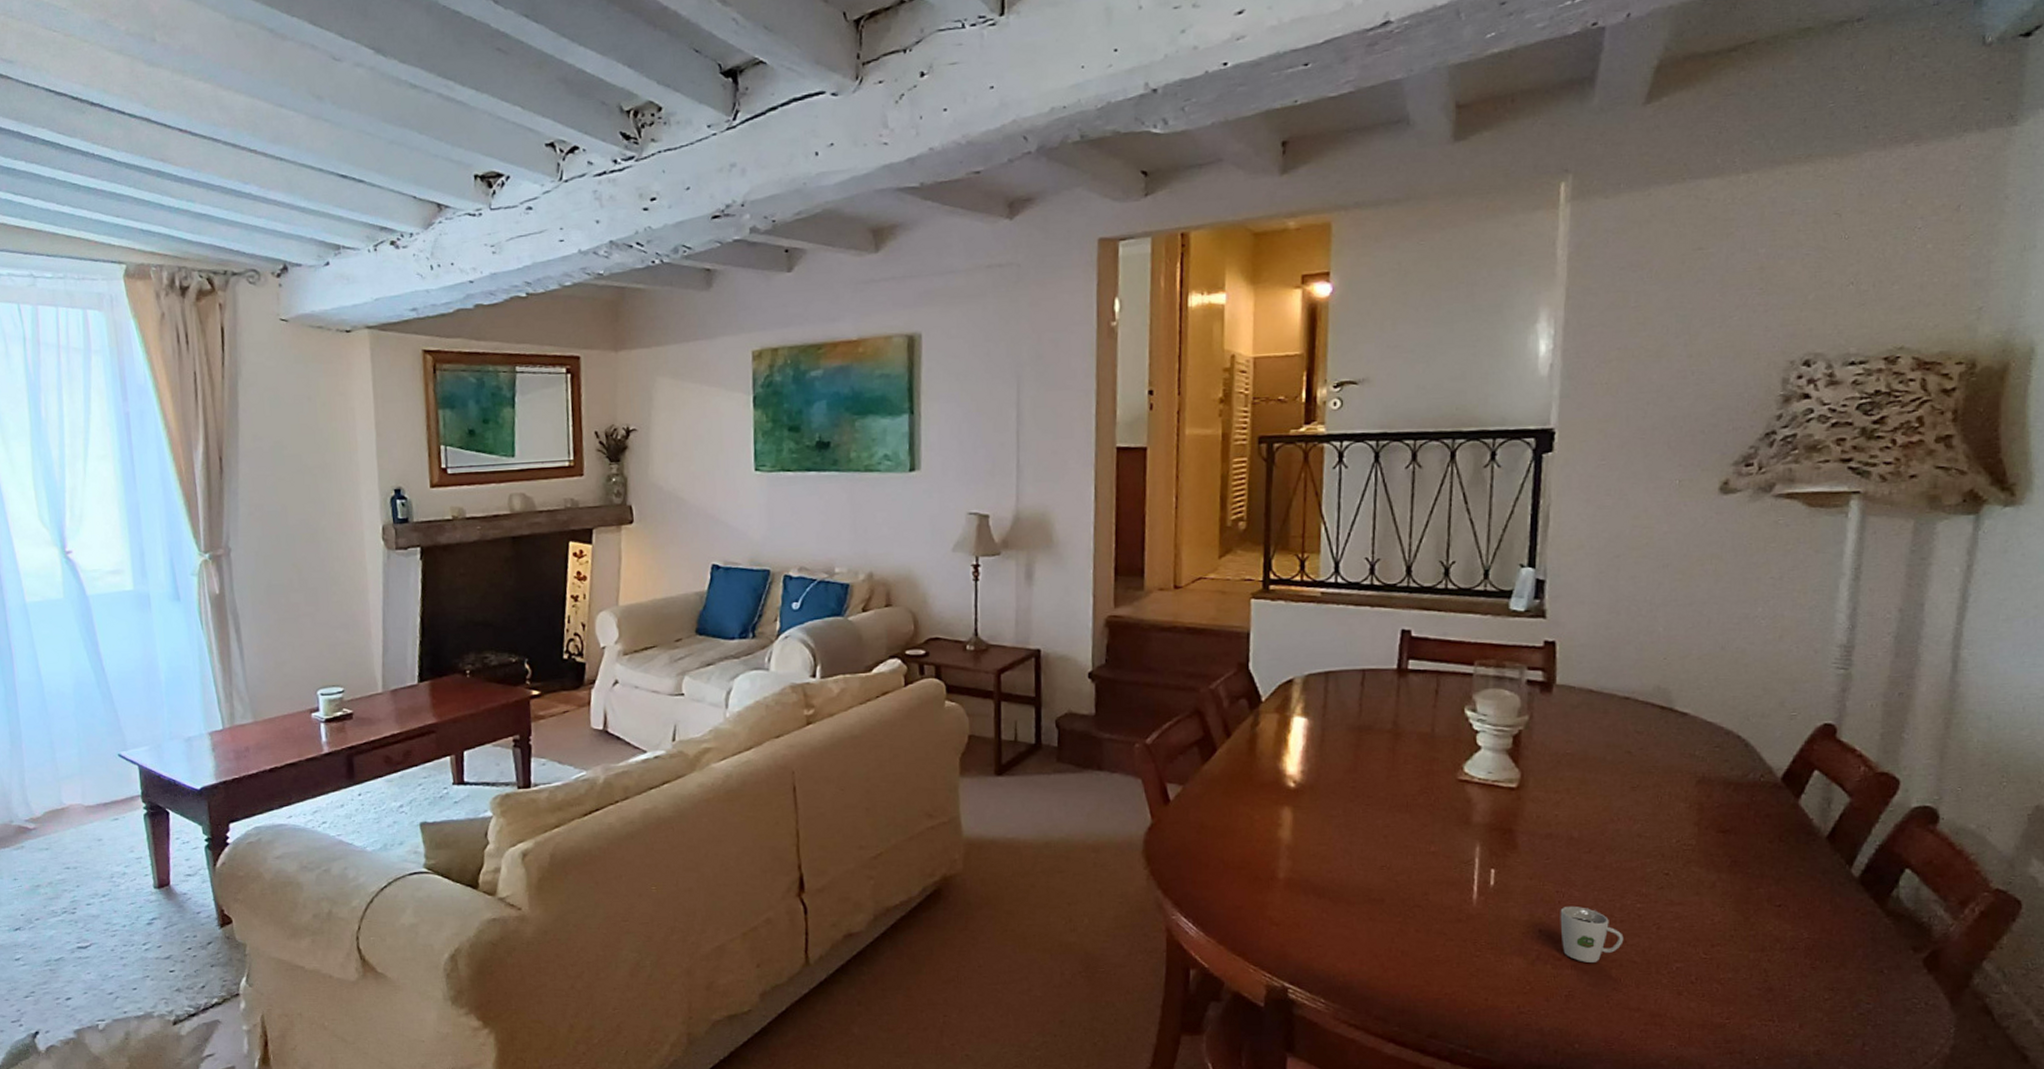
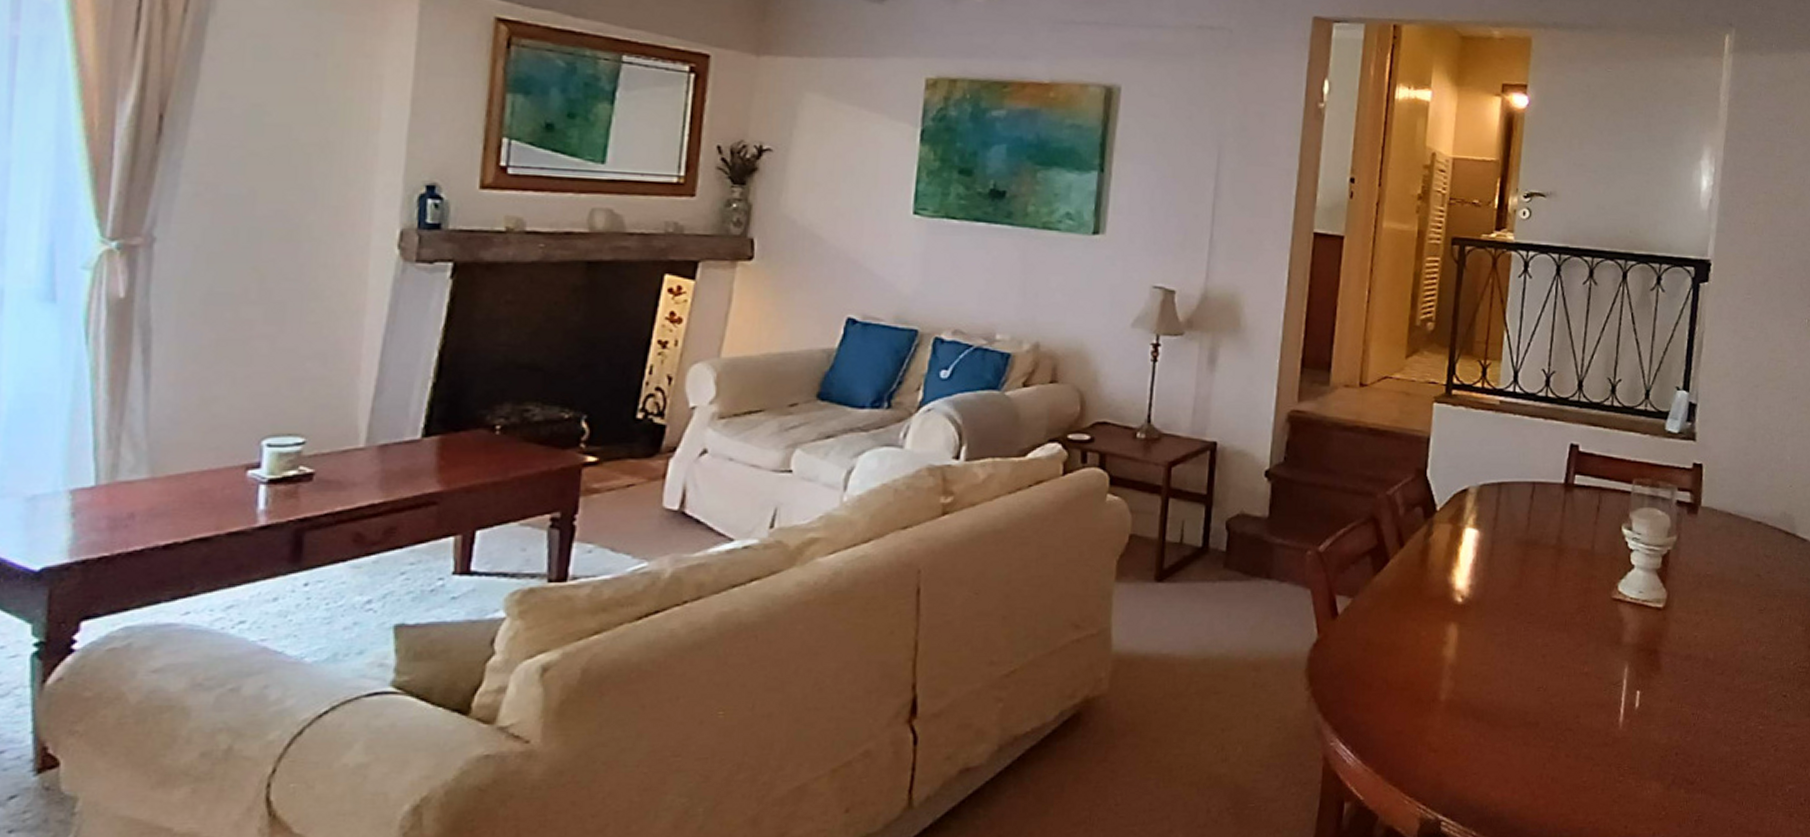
cup: present [1560,905,1624,962] -> none [1694,728,1747,786]

